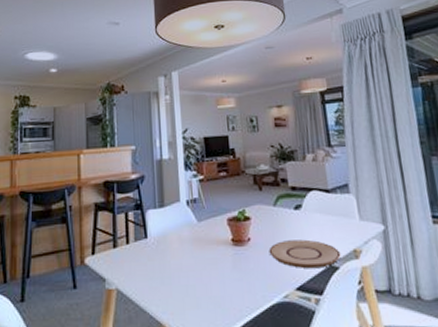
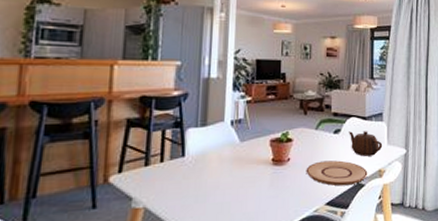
teapot: none [311,205,354,235] -> present [349,131,383,157]

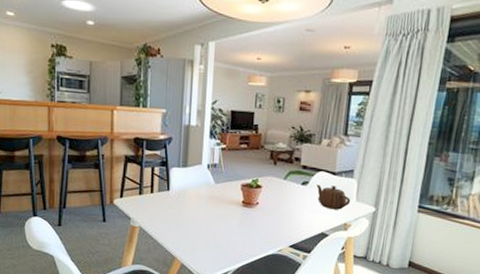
plate: present [306,160,368,187] -> none [272,208,333,234]

